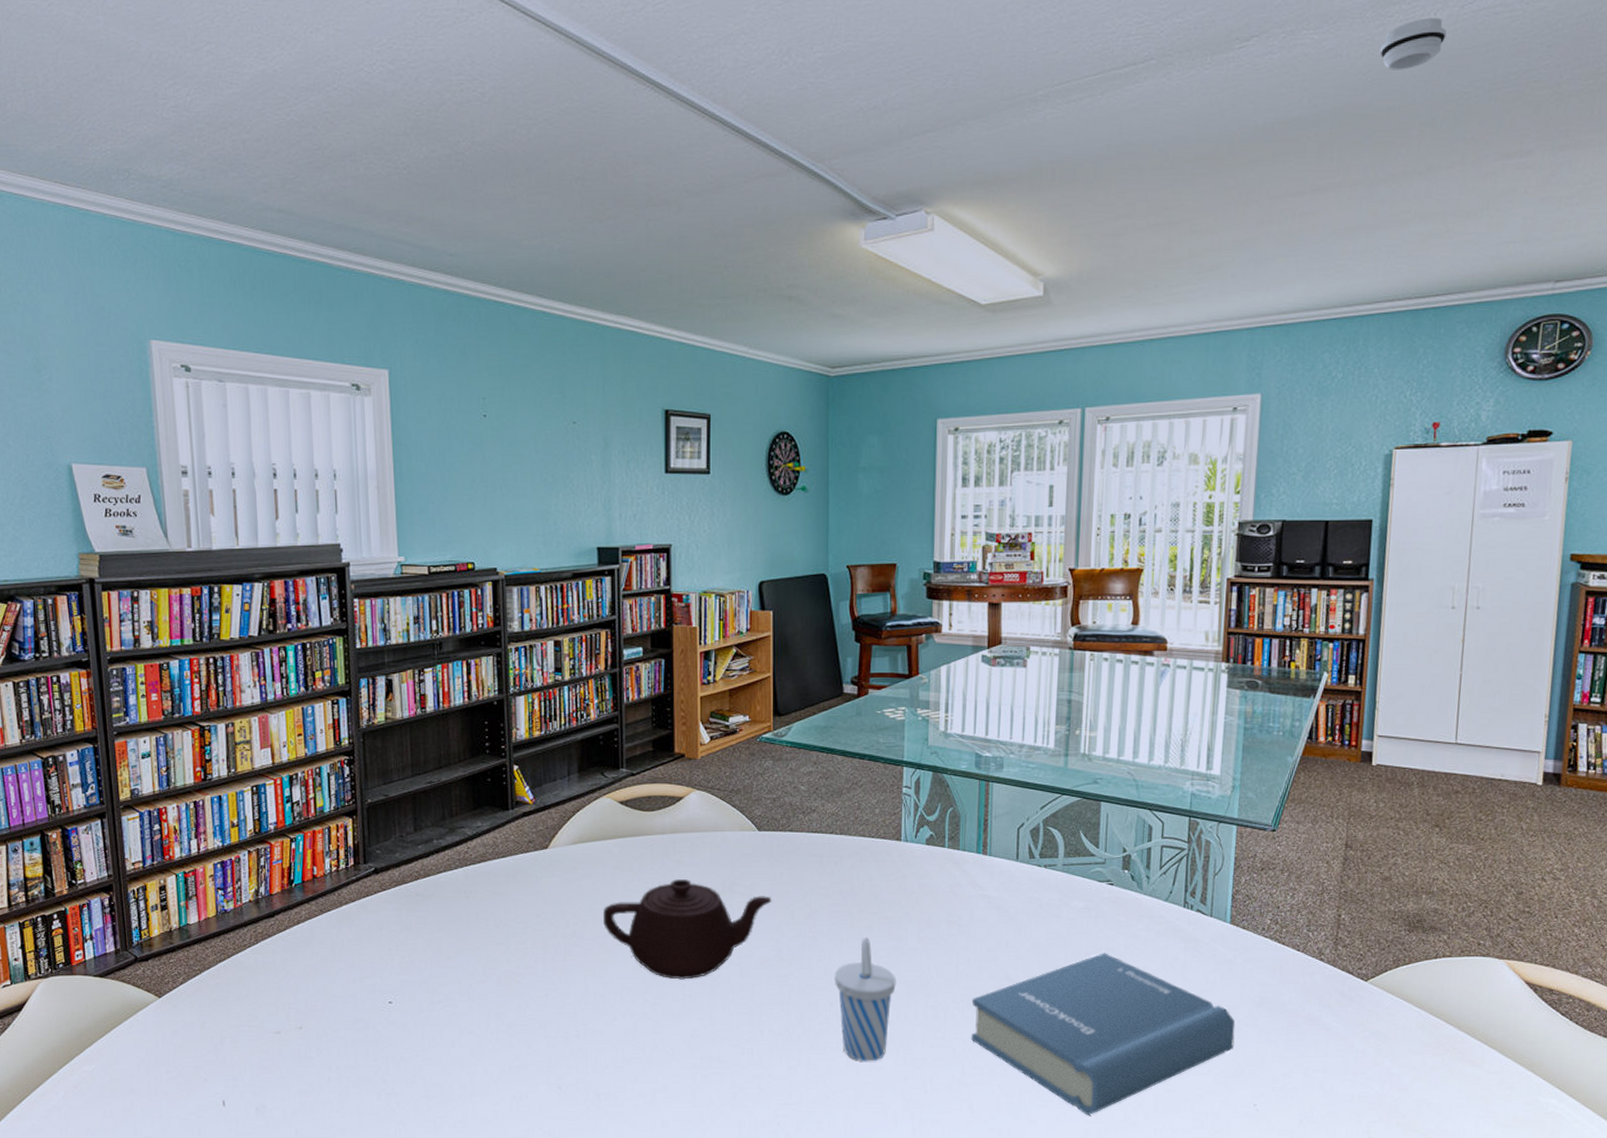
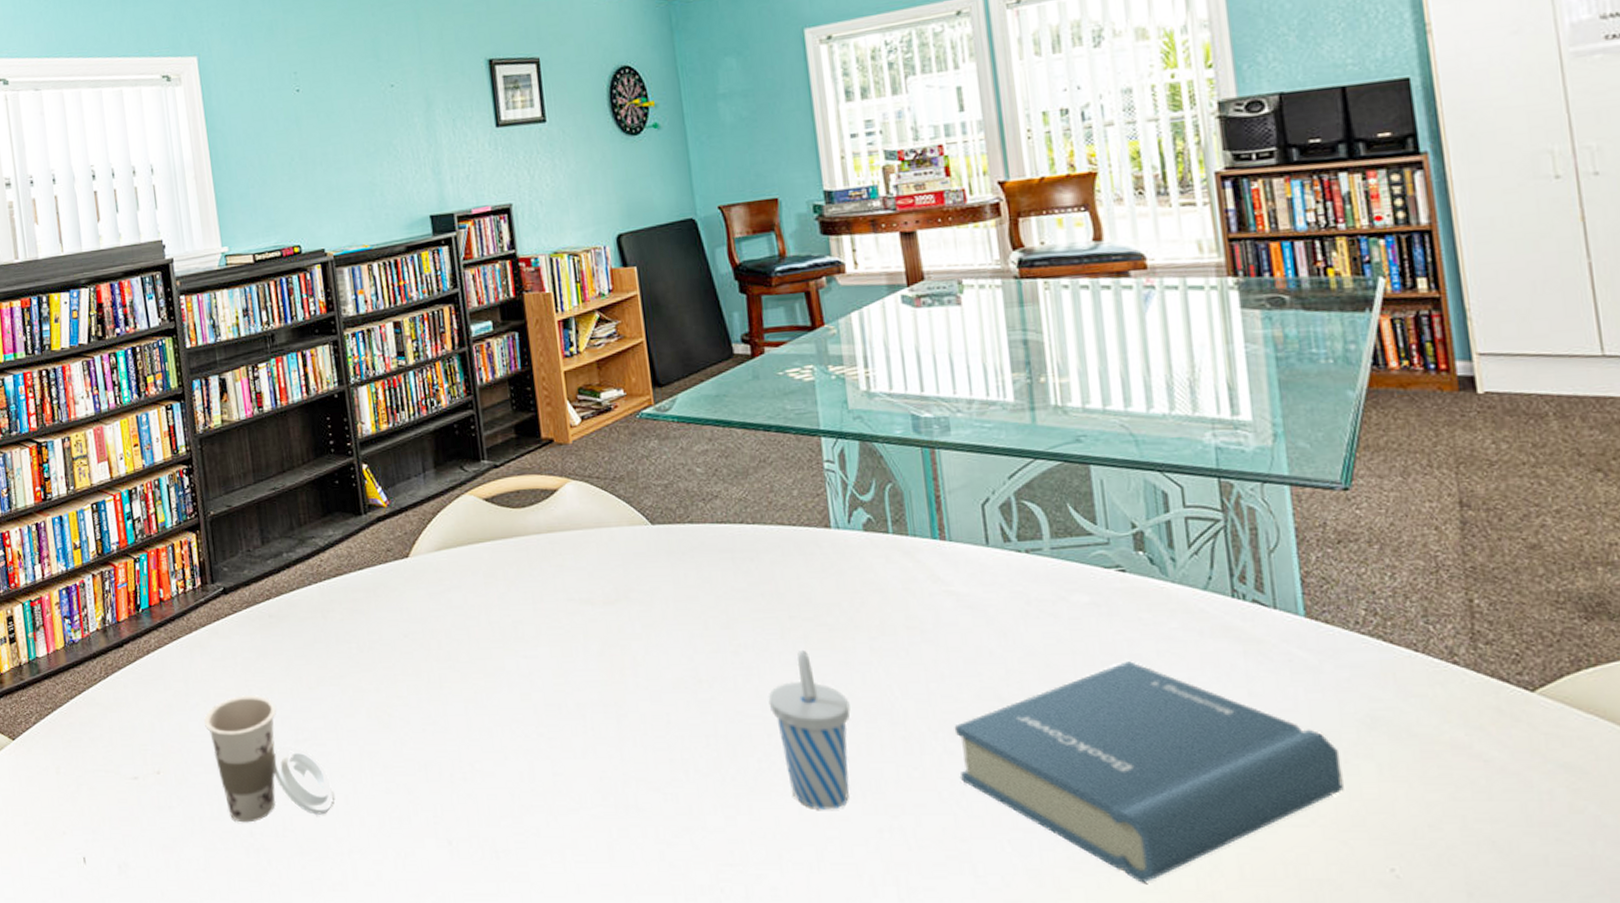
cup: none [348,963,461,1071] -> present [204,695,334,823]
teapot: present [603,879,772,980] -> none [479,586,679,709]

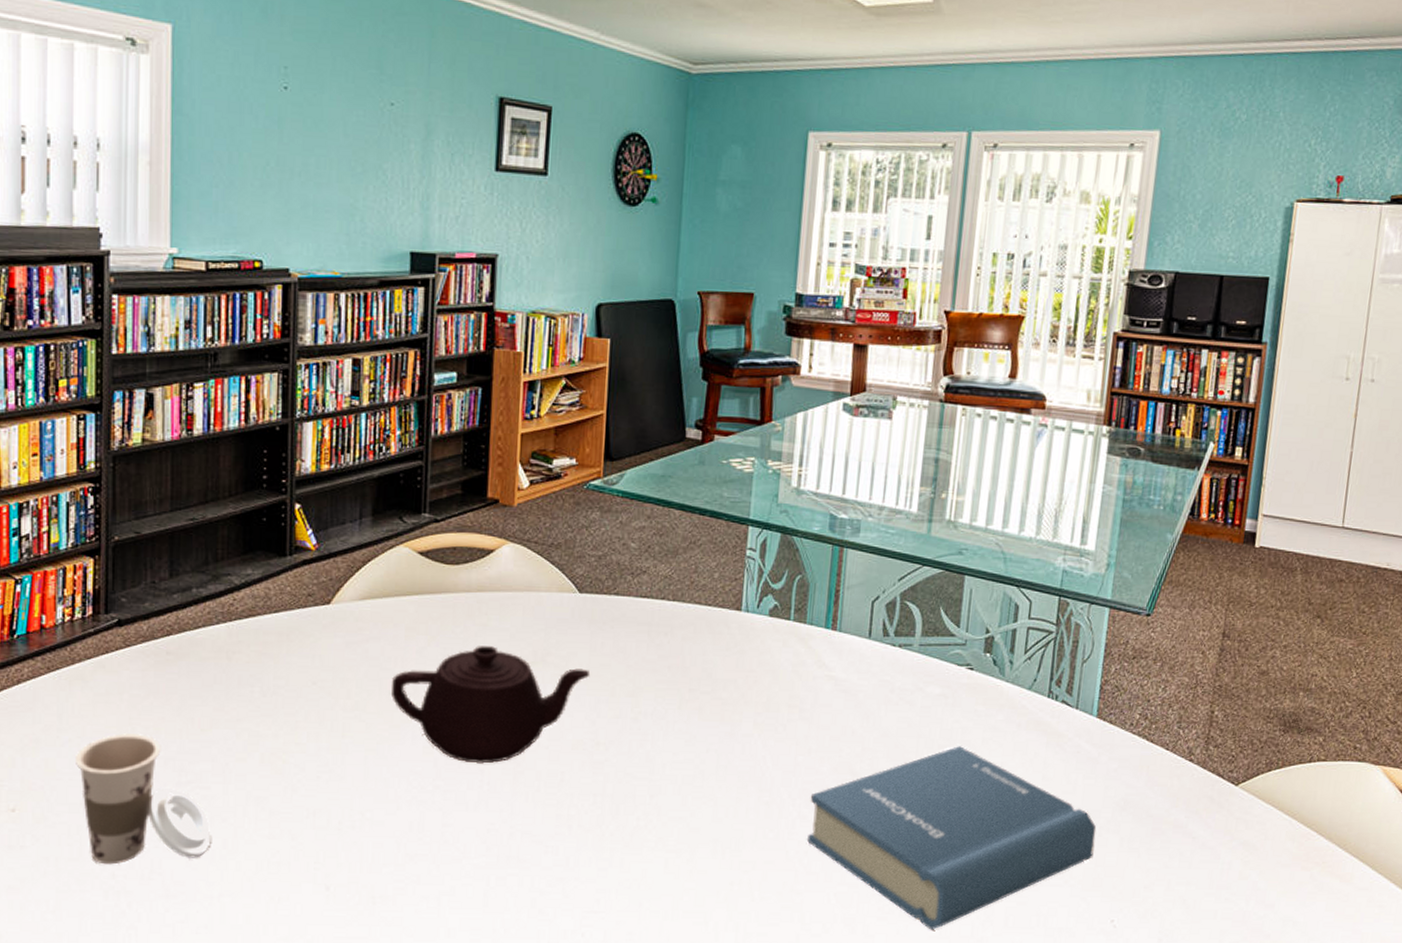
teapot: none [479,586,679,709] -> present [392,646,591,764]
cup: present [768,651,851,810] -> none [656,721,727,864]

